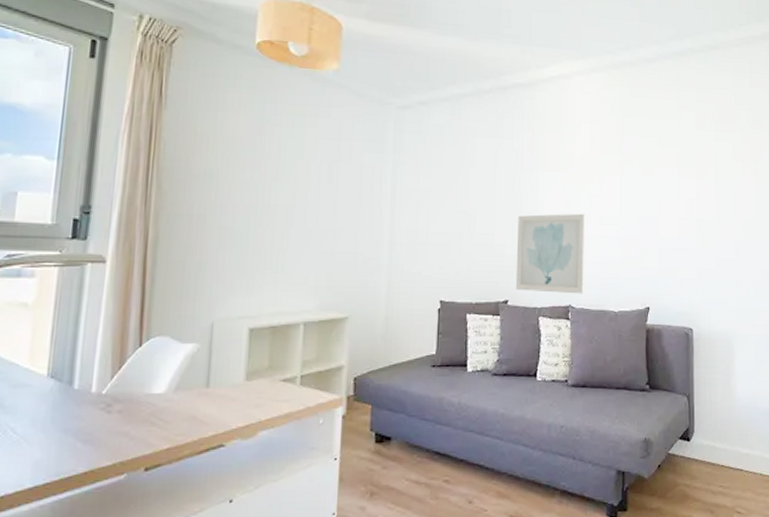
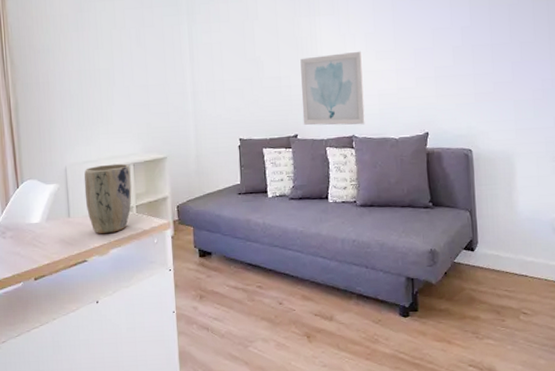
plant pot: none [233,322,300,411] -> present [84,163,132,234]

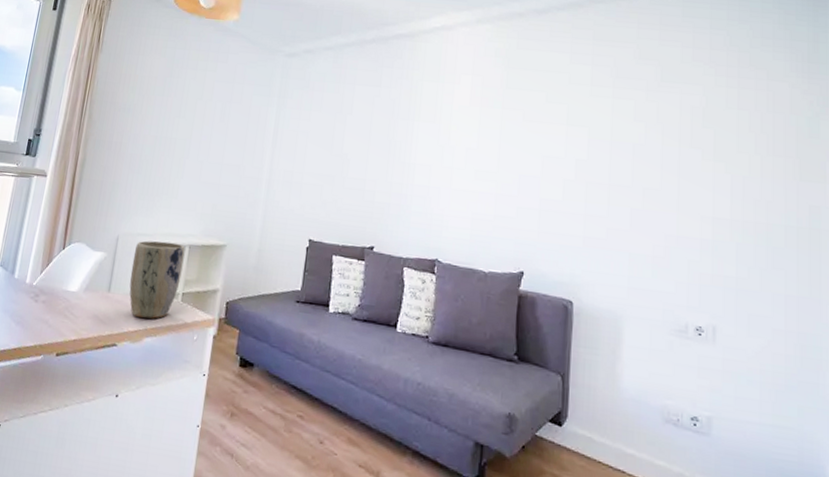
wall art: present [300,51,365,126] -> none [382,163,460,250]

